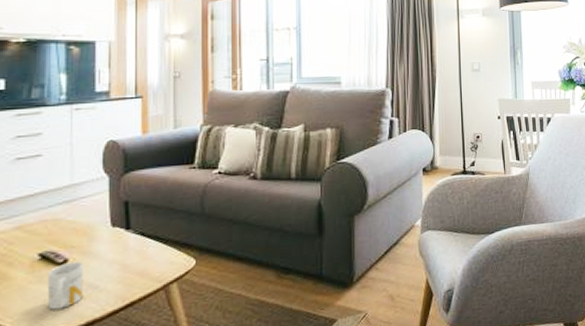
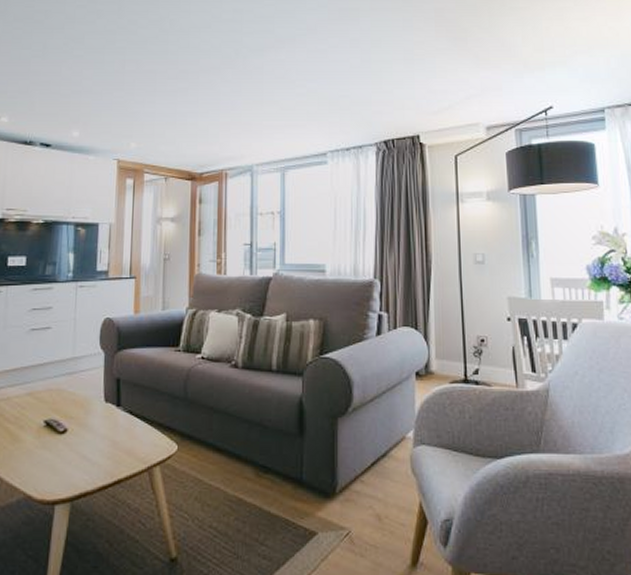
mug: present [47,261,84,310] -> none [49,432,80,477]

